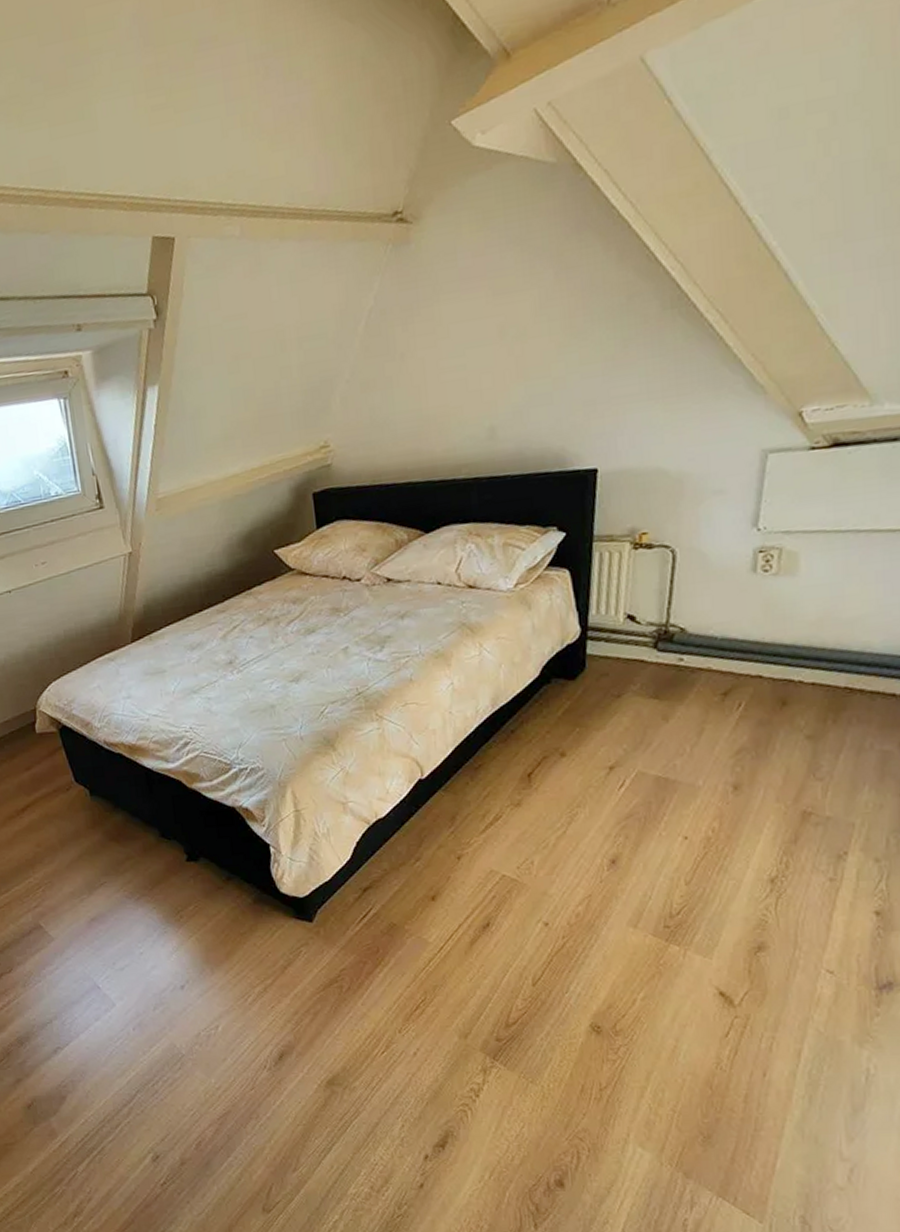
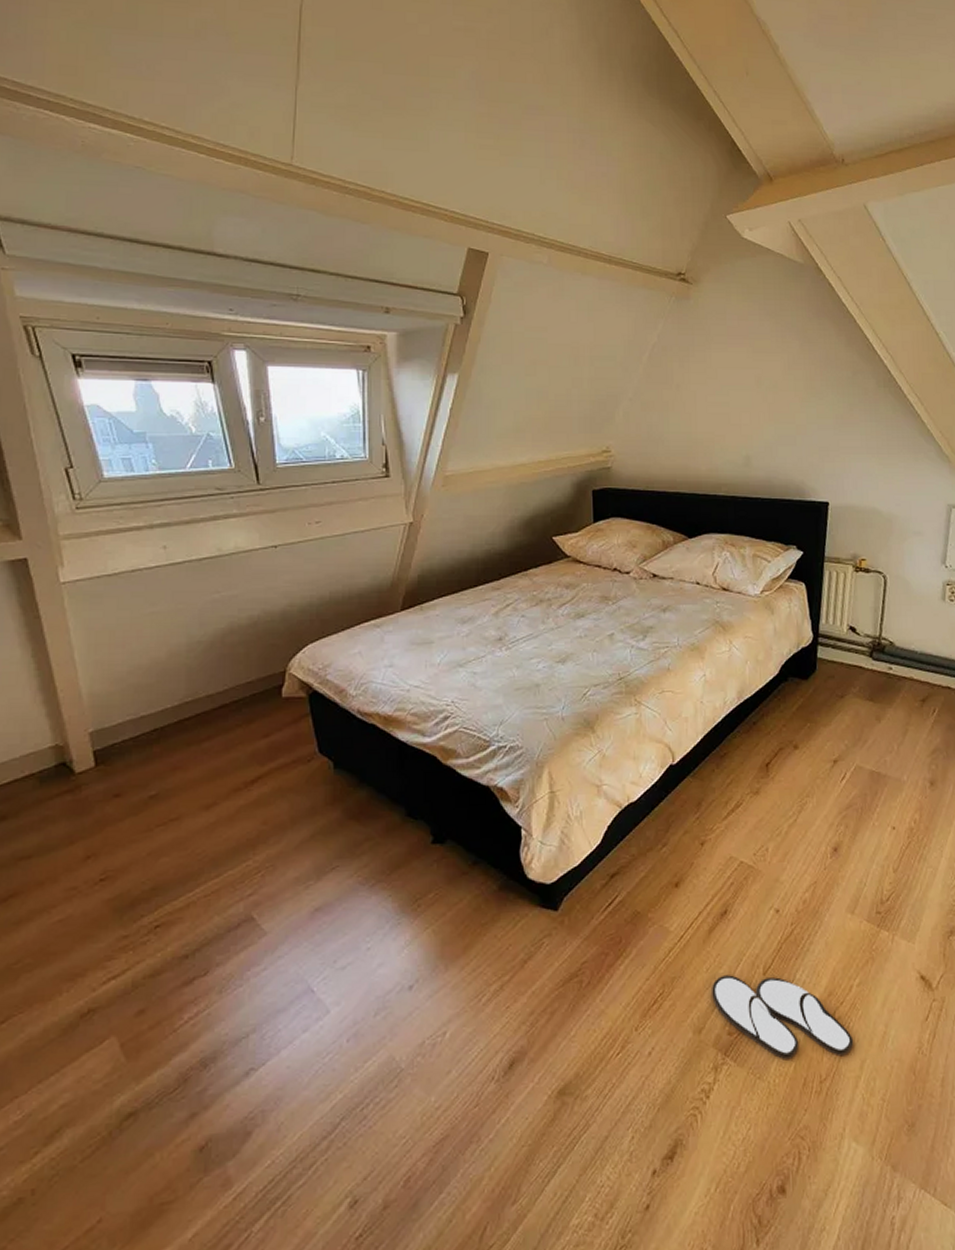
slippers: none [476,985,639,1067] -> present [712,975,854,1059]

